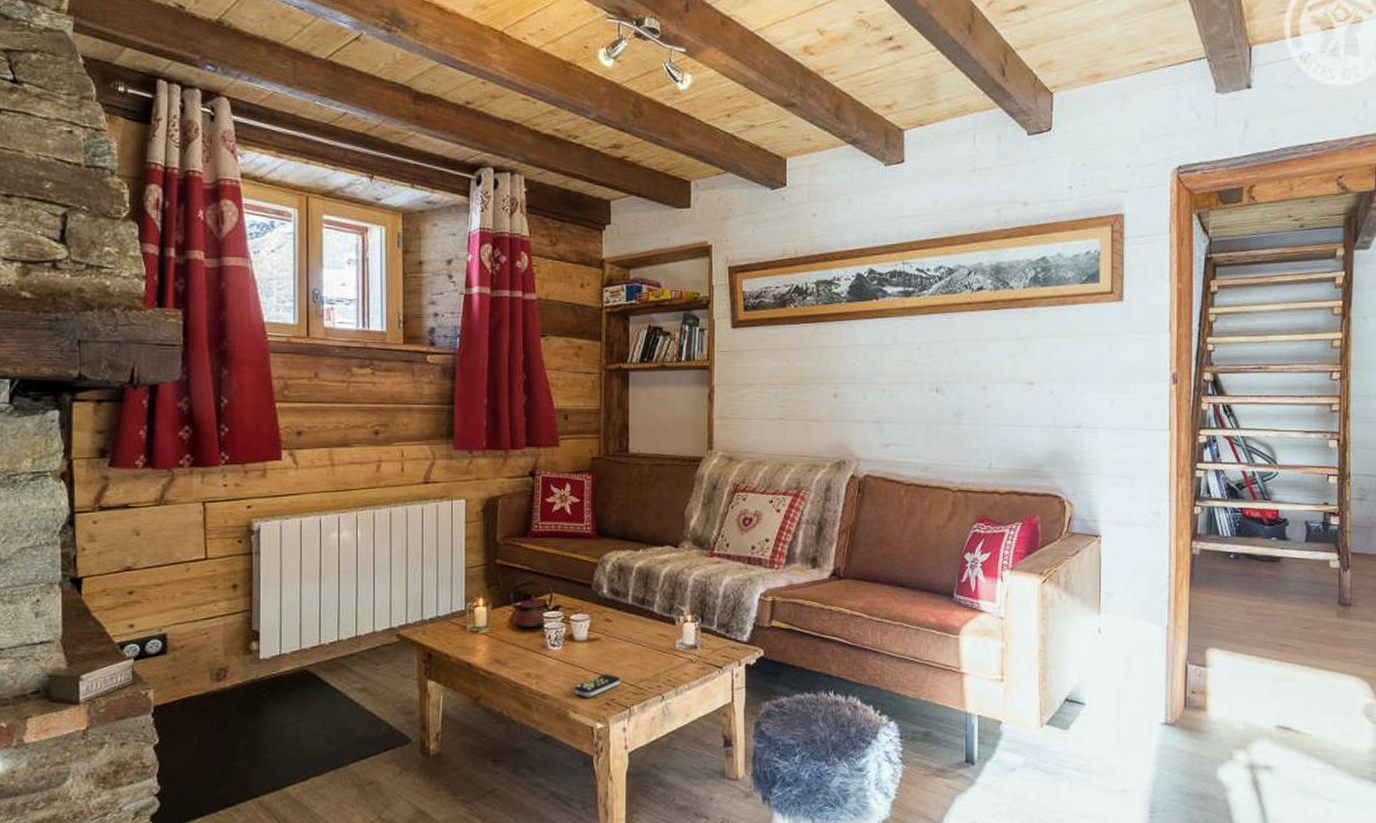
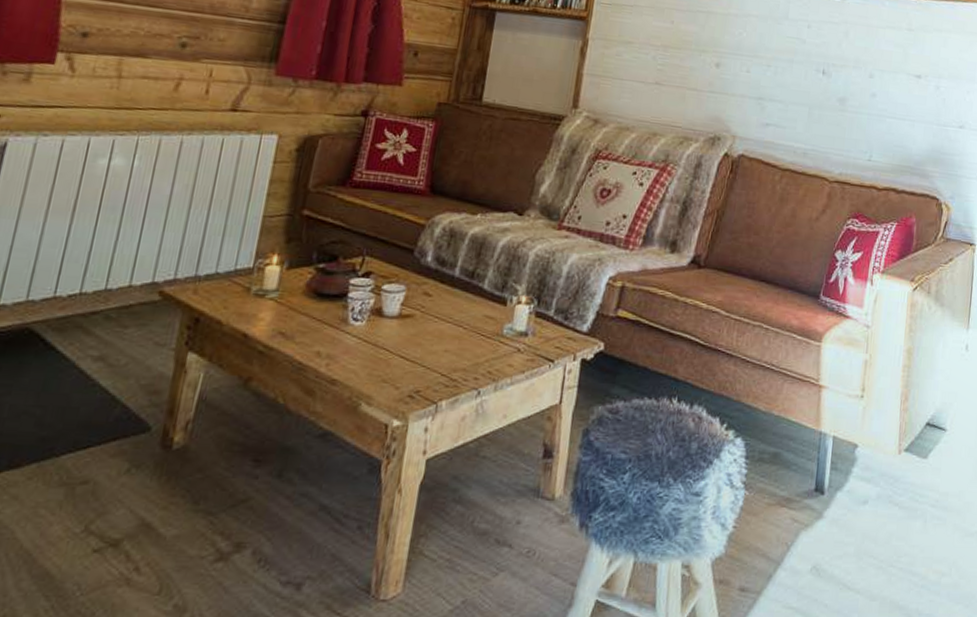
remote control: present [575,674,621,697] -> none [372,359,432,387]

